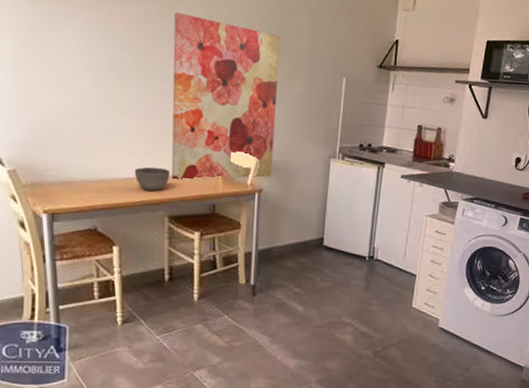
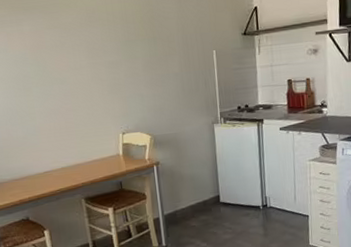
bowl: present [134,166,171,192] -> none [50,158,81,180]
wall art: present [171,12,281,181] -> none [61,23,165,167]

